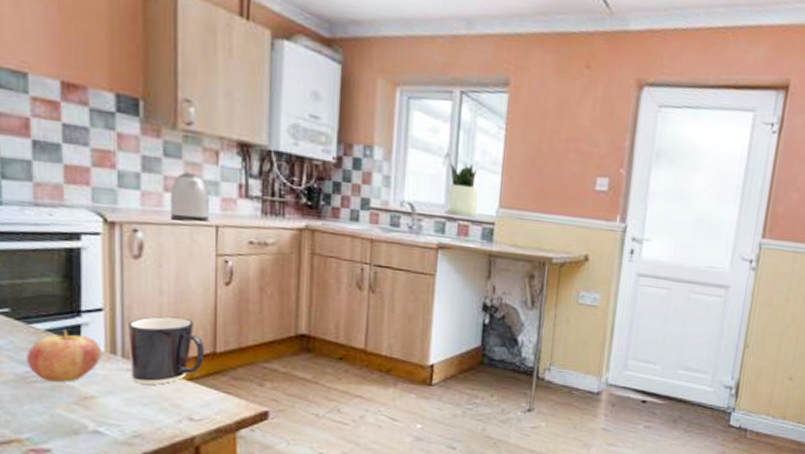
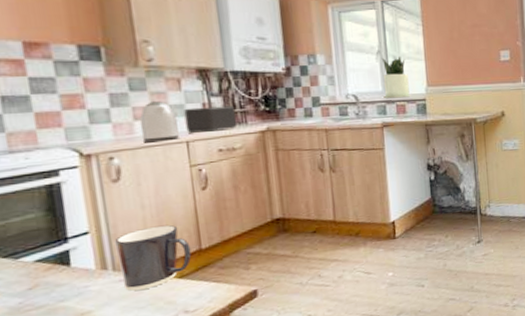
fruit: present [27,329,101,382] -> none [18,256,93,307]
toaster: none [218,186,274,220] -> present [184,105,238,133]

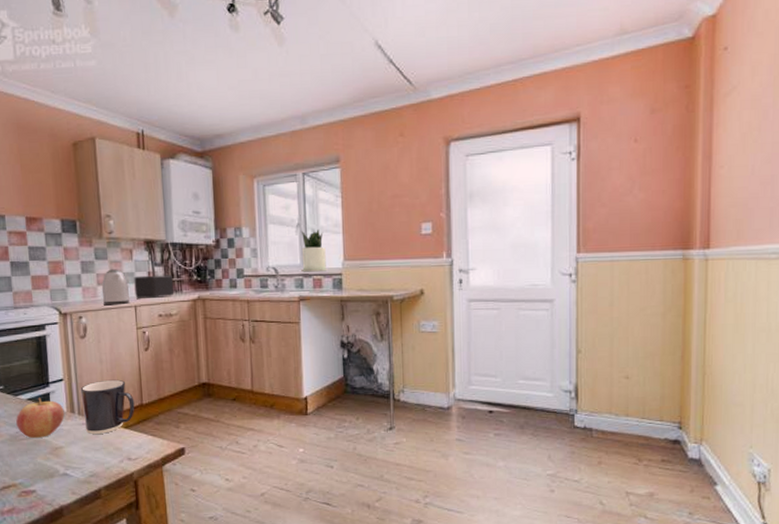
fruit: none [18,256,93,307] -> present [16,397,65,438]

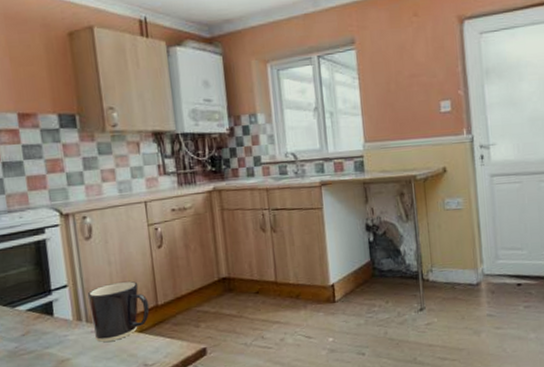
fruit: present [16,397,65,438] -> none [14,306,71,352]
kettle: present [101,269,130,306] -> none [106,163,139,203]
toaster: present [134,275,175,298] -> none [142,166,188,194]
planter: present [301,229,329,272] -> none [318,112,350,157]

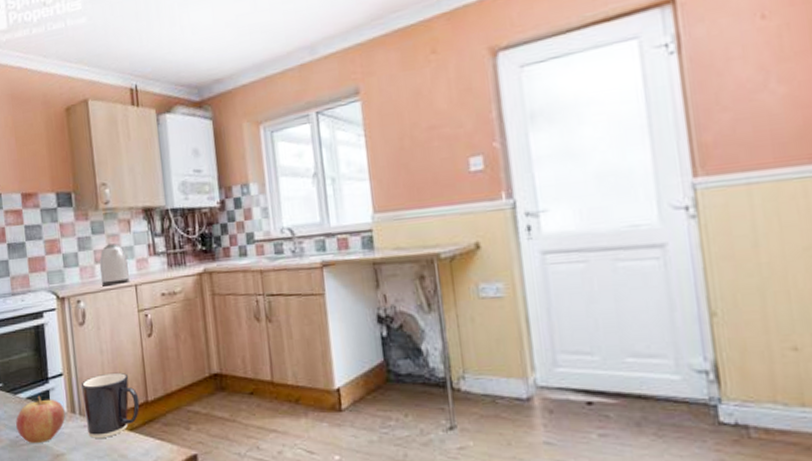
fruit: none [14,306,71,352] -> present [16,395,65,443]
kettle: none [106,163,139,203] -> present [99,243,129,287]

